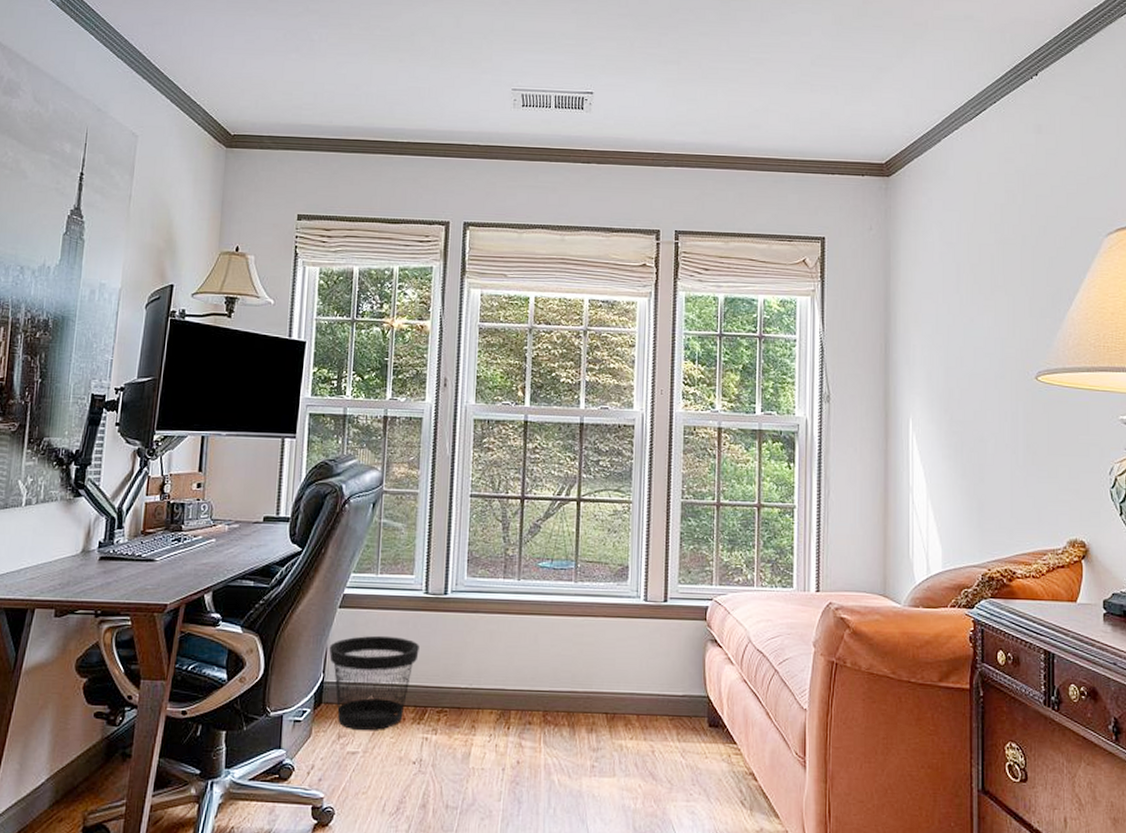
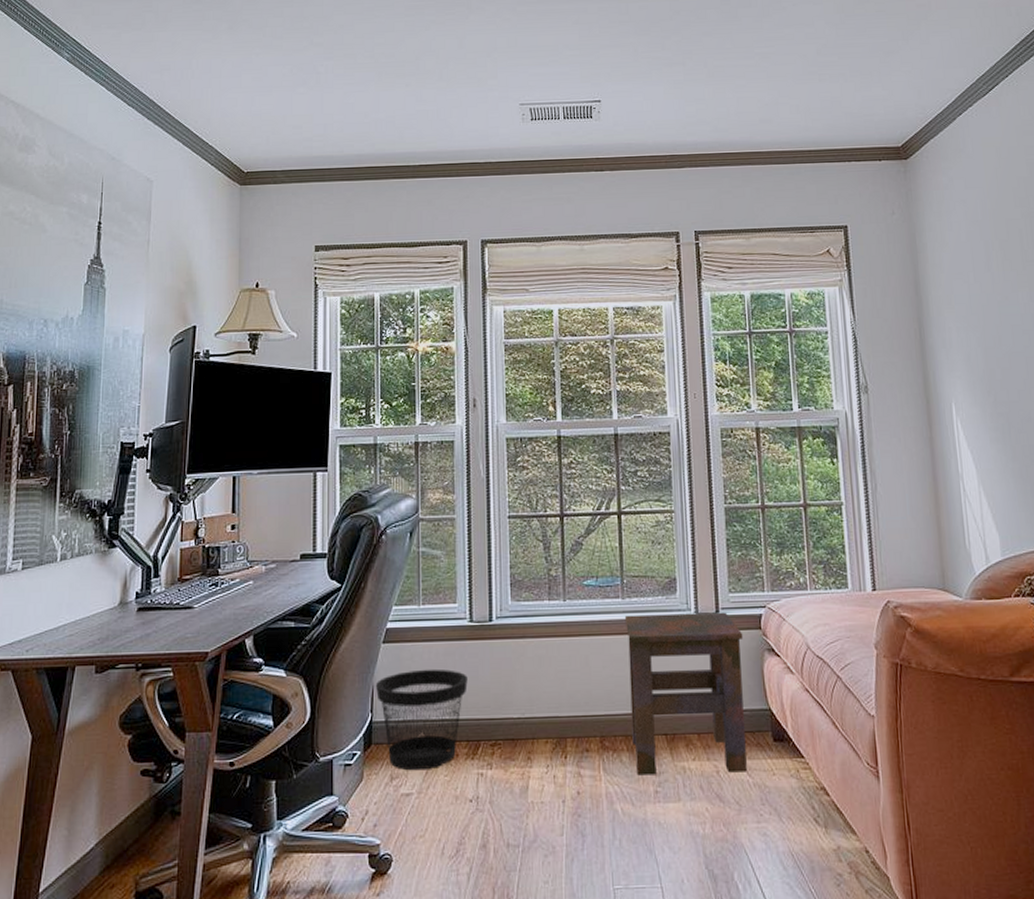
side table: none [574,598,689,754] -> present [624,612,747,776]

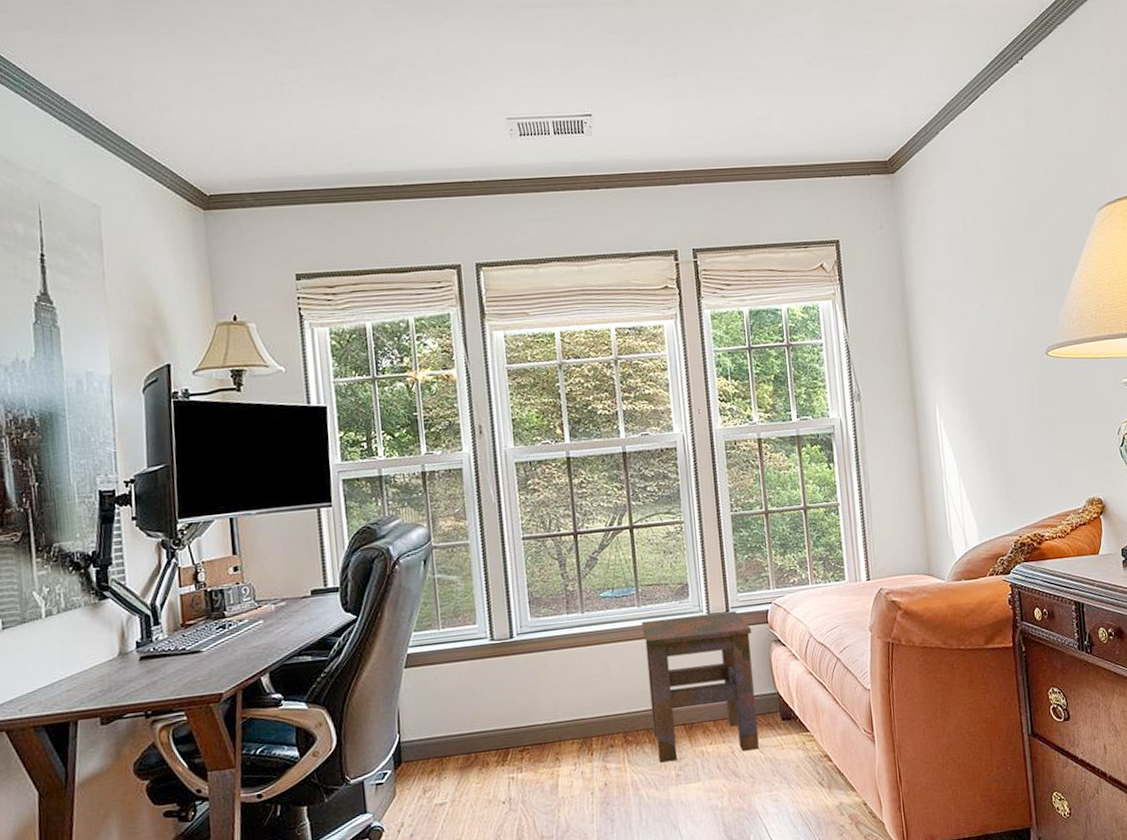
wastebasket: present [375,668,468,771] -> none [400,686,493,782]

